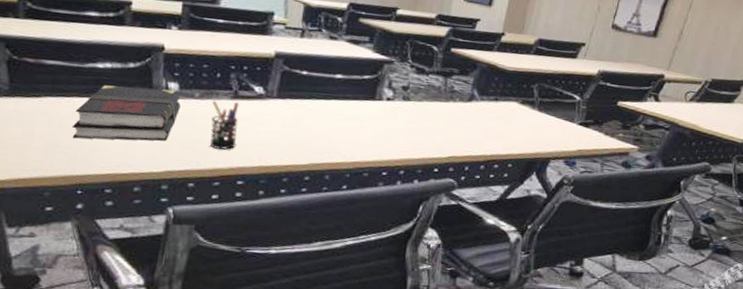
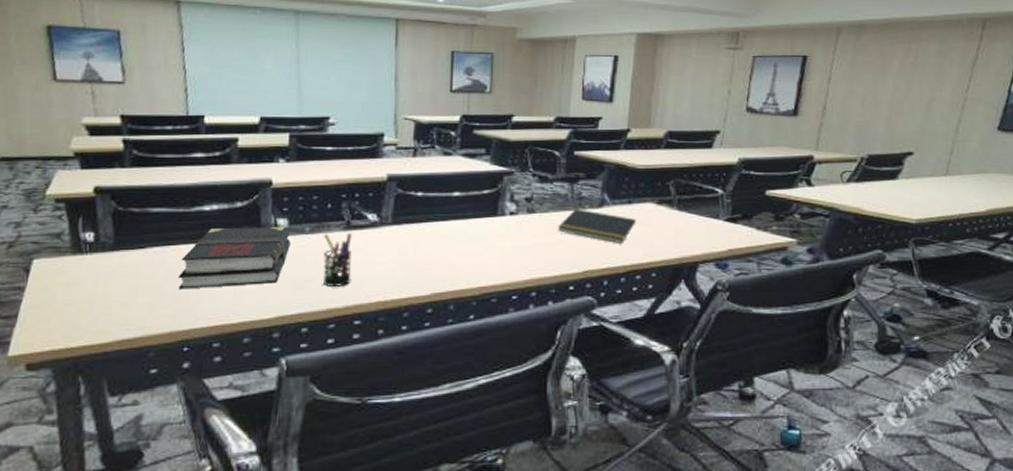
notepad: none [429,100,501,135] -> present [558,208,637,243]

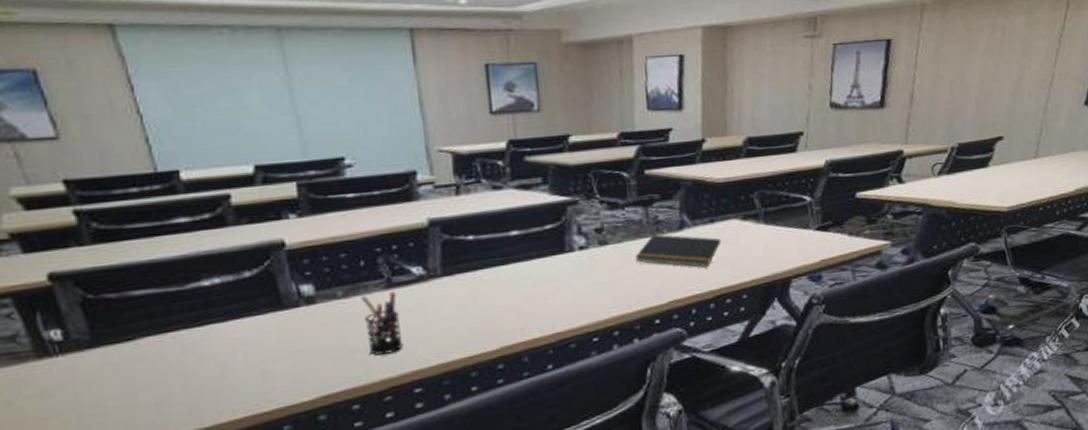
book: present [177,226,291,289] -> none [184,293,322,383]

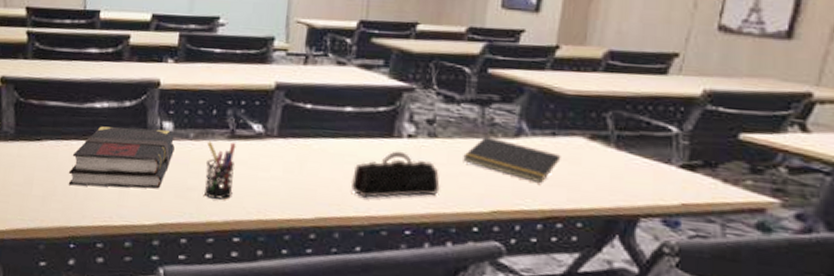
book: none [184,293,322,383] -> present [68,126,175,189]
pencil case: none [530,264,619,317] -> present [350,151,440,198]

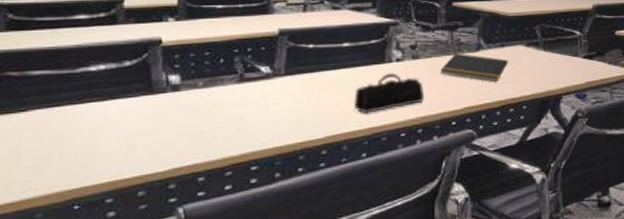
book: present [68,126,175,189] -> none [64,82,183,150]
pen holder: present [204,141,236,199] -> none [217,84,247,137]

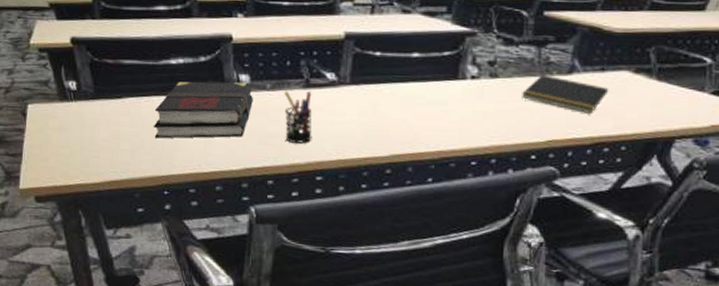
book: none [64,82,183,150] -> present [153,81,253,139]
pen holder: none [217,84,247,137] -> present [284,90,312,143]
pencil case: present [353,73,425,114] -> none [420,91,502,135]

